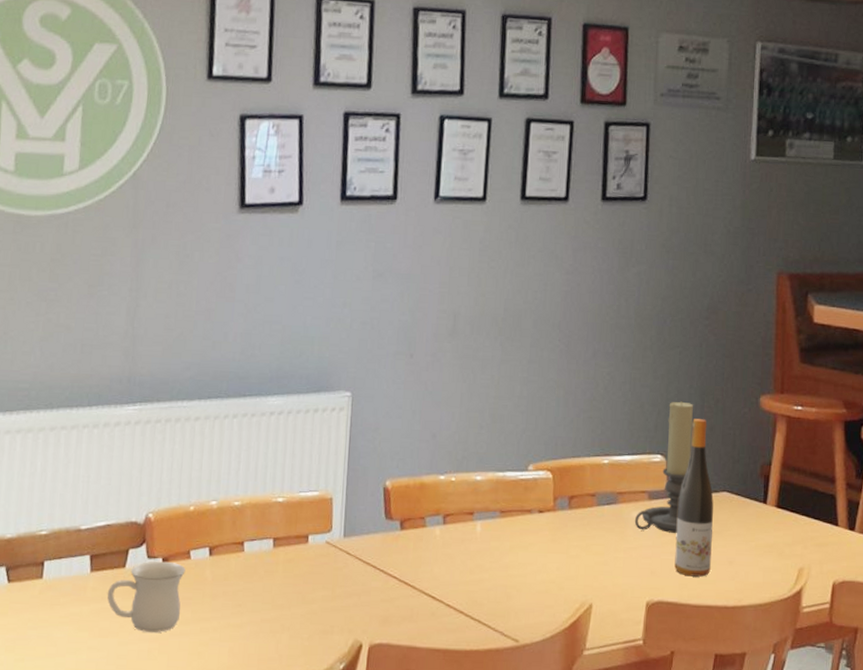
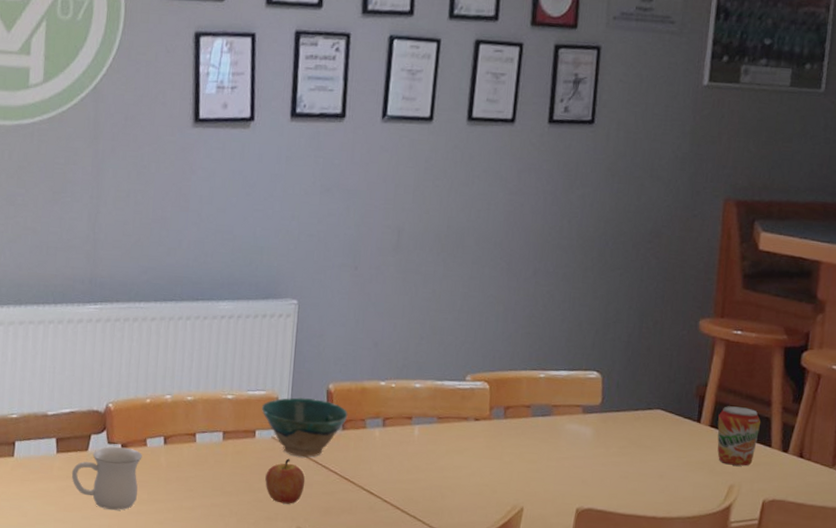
bowl: none [314,496,407,562] -> present [261,397,348,458]
apple: none [319,564,363,615] -> present [265,458,306,504]
candle holder: present [634,401,693,533] -> none [568,321,631,446]
wine bottle: present [674,419,714,577] -> none [605,338,648,488]
beverage can: none [784,485,827,547] -> present [717,406,761,466]

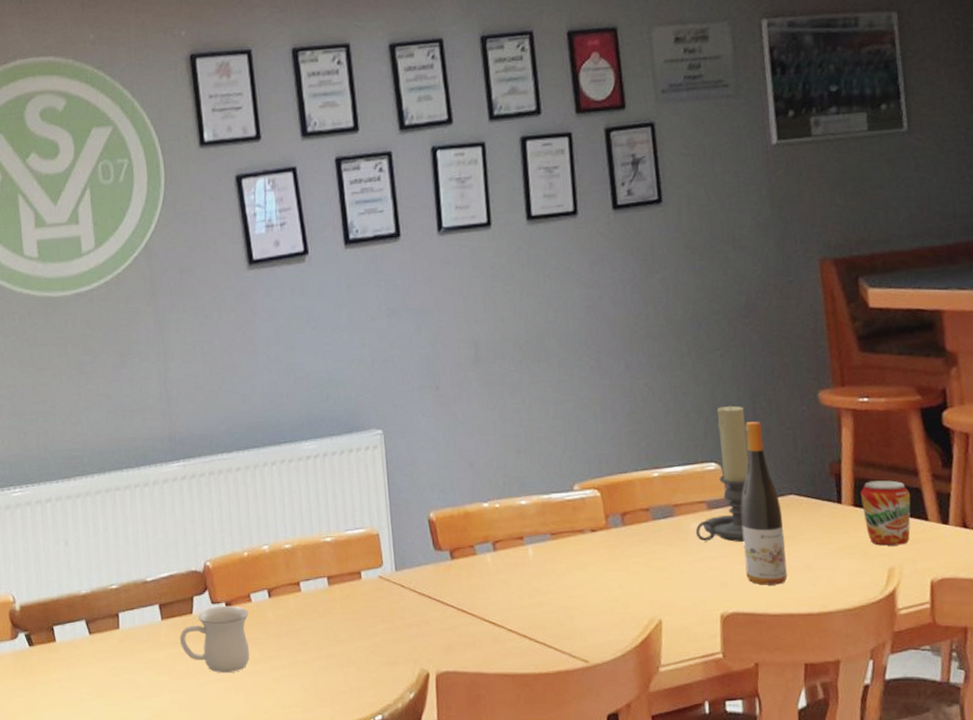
bowl: present [261,397,348,458] -> none [362,530,455,594]
apple: present [265,458,306,504] -> none [379,597,422,646]
candle holder: none [568,321,631,446] -> present [695,405,749,542]
wine bottle: none [605,338,648,488] -> present [740,421,788,585]

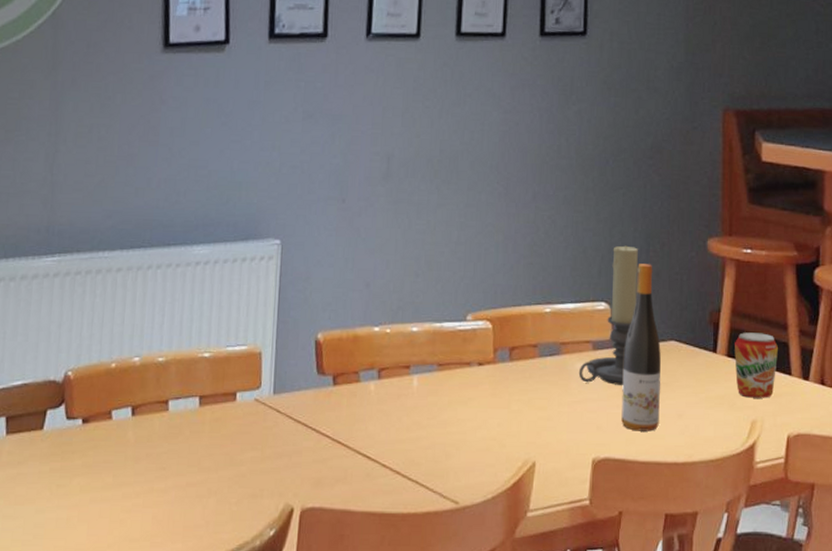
mug: present [179,605,250,674] -> none [23,422,107,500]

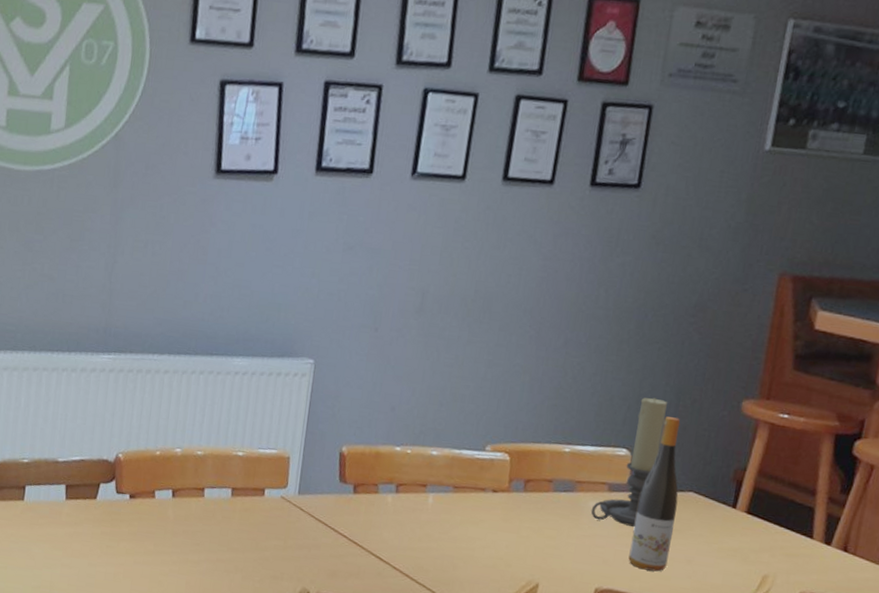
beverage can: present [734,332,779,398] -> none [752,492,804,557]

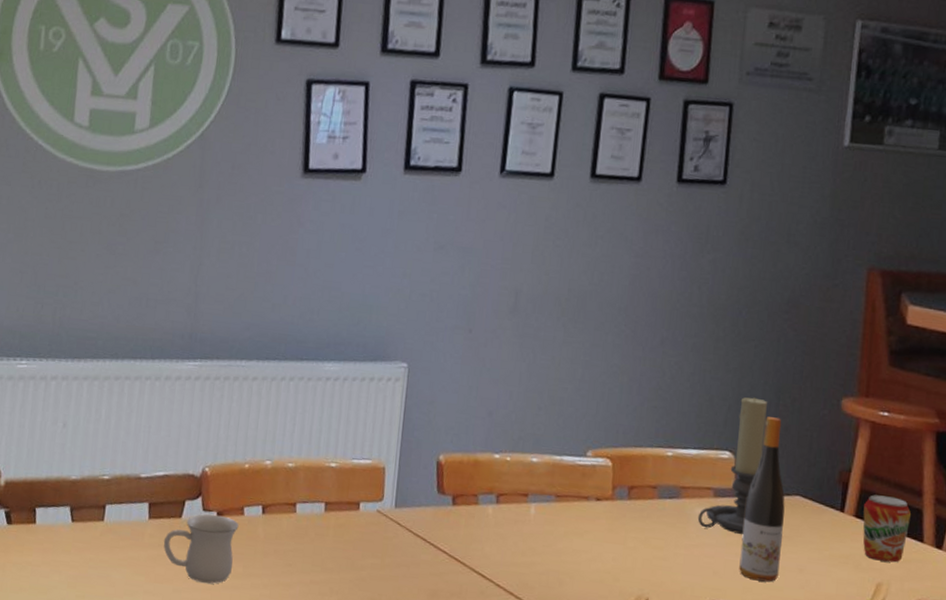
mug: none [79,496,150,560] -> present [163,514,239,584]
beverage can: none [752,492,804,557] -> present [863,494,912,563]

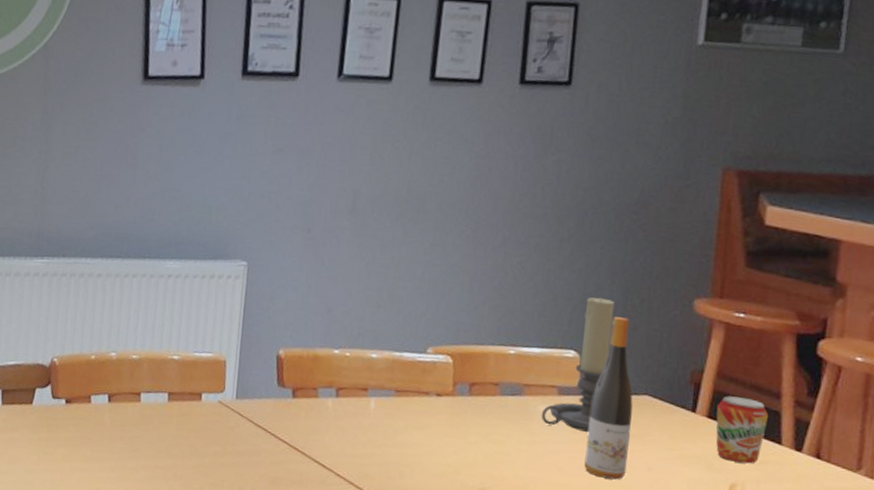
mug: present [163,514,239,584] -> none [16,401,86,466]

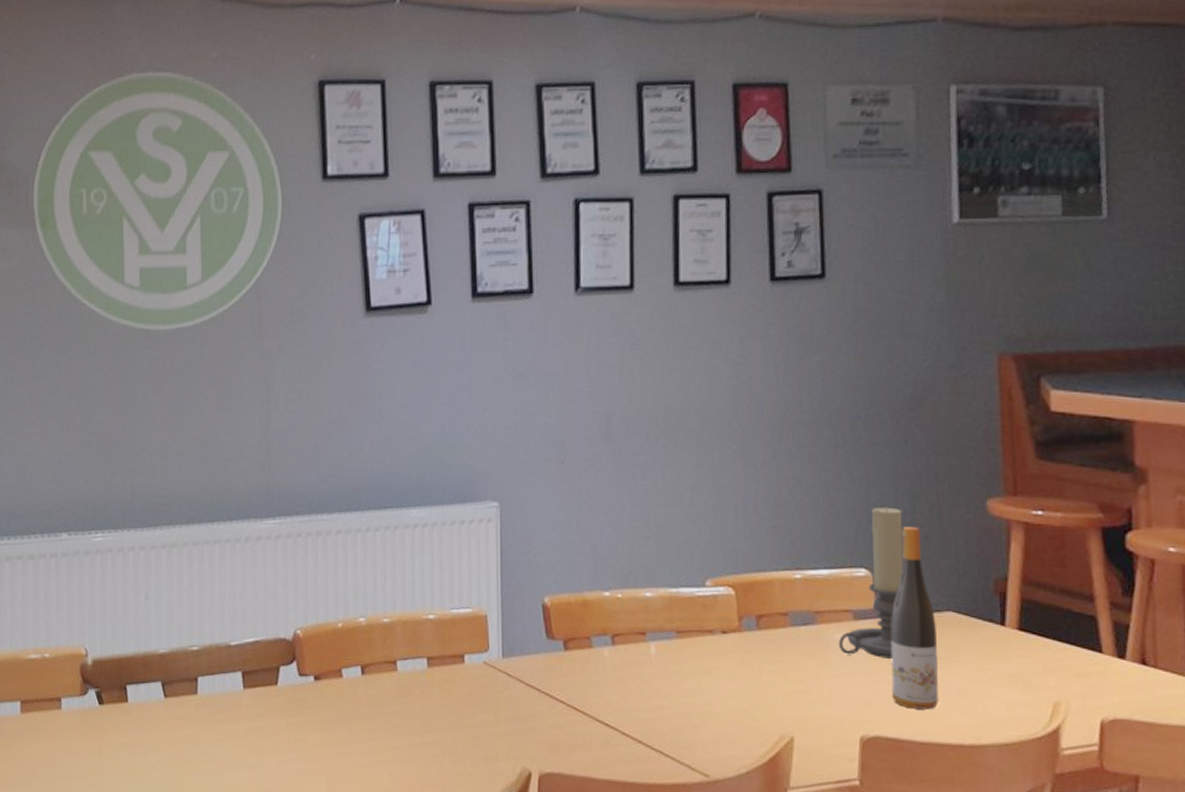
beverage can: present [716,396,769,464] -> none [1027,603,1085,678]

